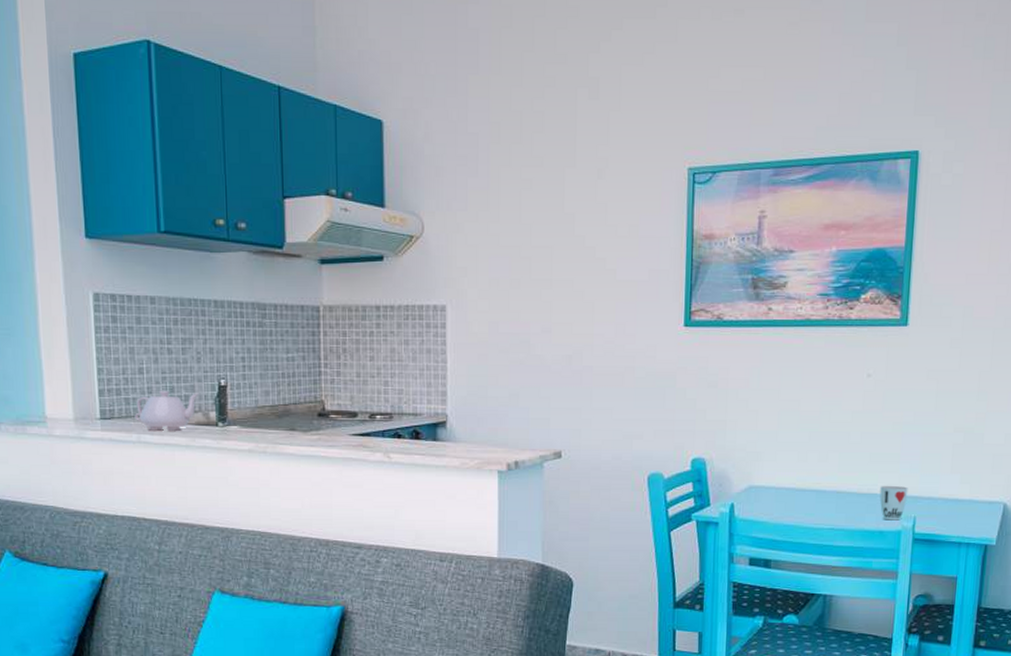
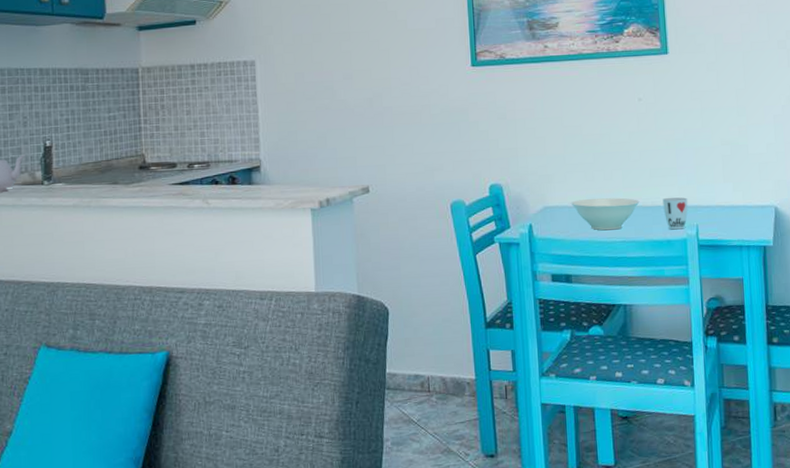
bowl: none [778,481,855,516] -> present [570,198,640,231]

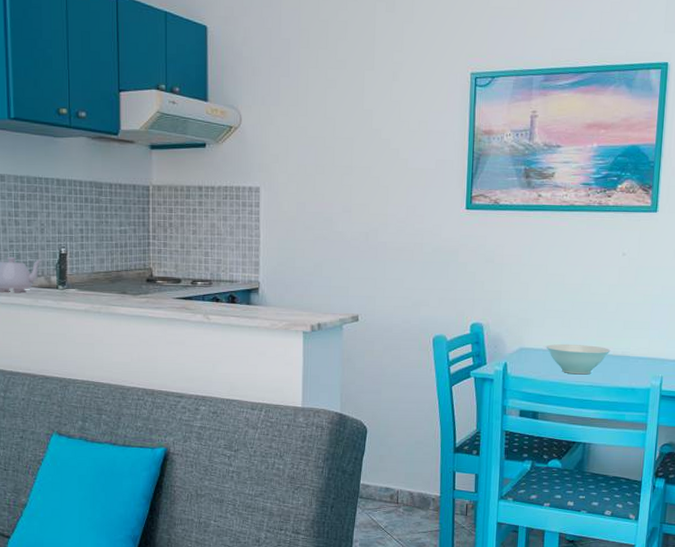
cup: present [663,197,688,230] -> none [632,350,657,380]

